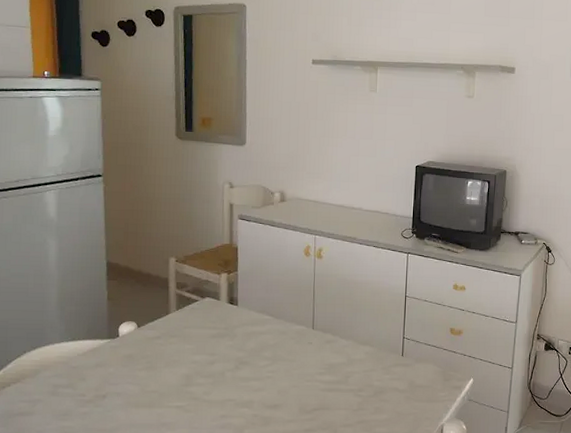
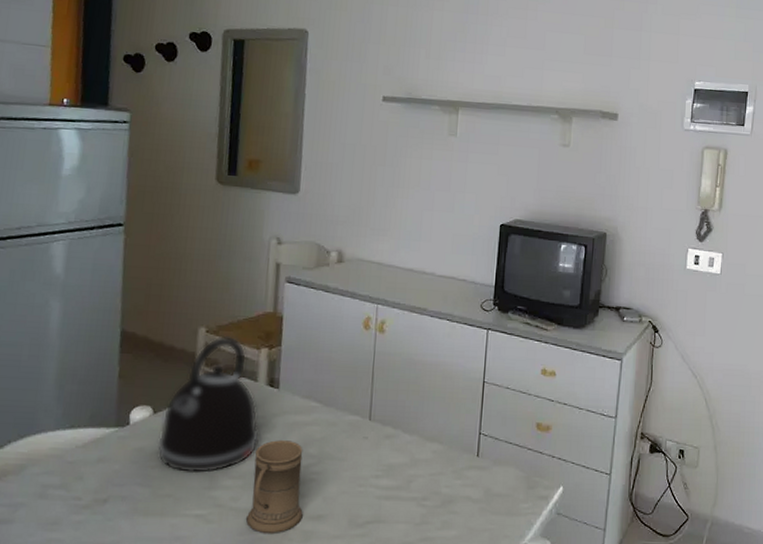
kettle: none [142,264,225,374] -> present [156,335,261,474]
mug: none [216,346,262,419] -> present [245,440,303,533]

